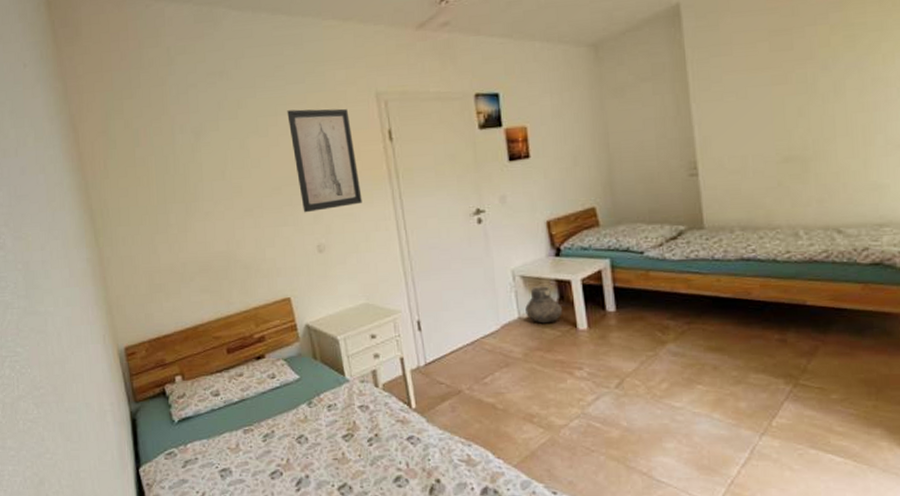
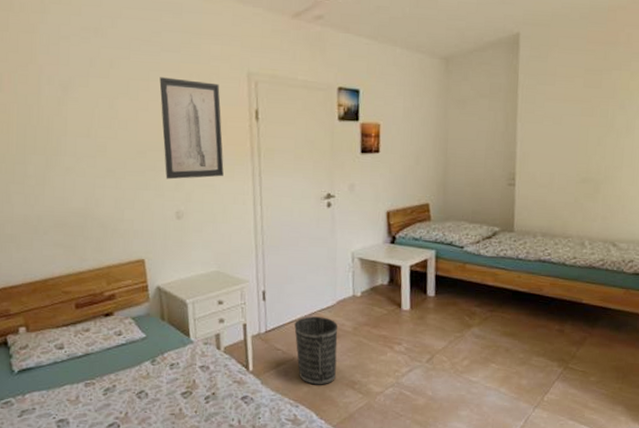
wastebasket: none [456,344,510,420] -> present [294,316,338,385]
vase: present [525,285,563,324] -> none [359,268,391,302]

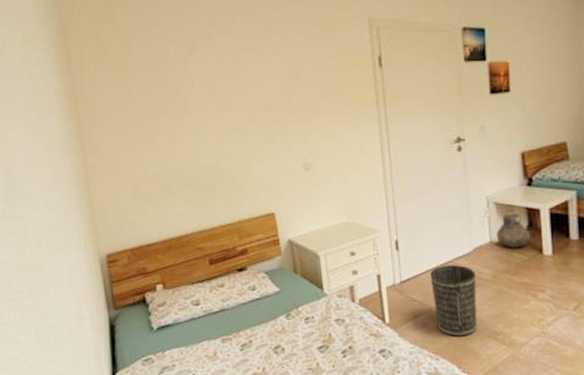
wall art: present [159,77,224,180] -> none [281,30,349,132]
vase: none [359,268,391,302] -> present [497,212,531,248]

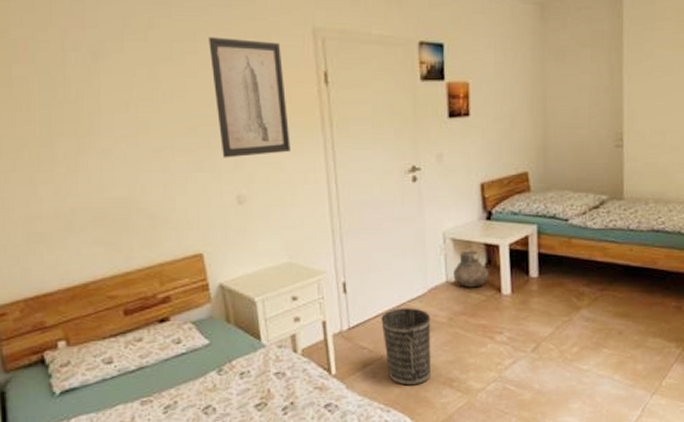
wall art: none [281,30,349,132] -> present [209,37,290,158]

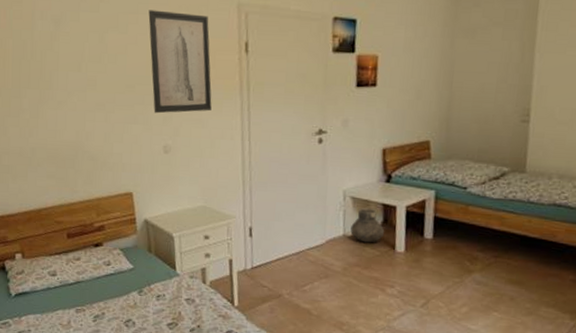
wastebasket: present [381,308,431,386] -> none [281,254,327,324]

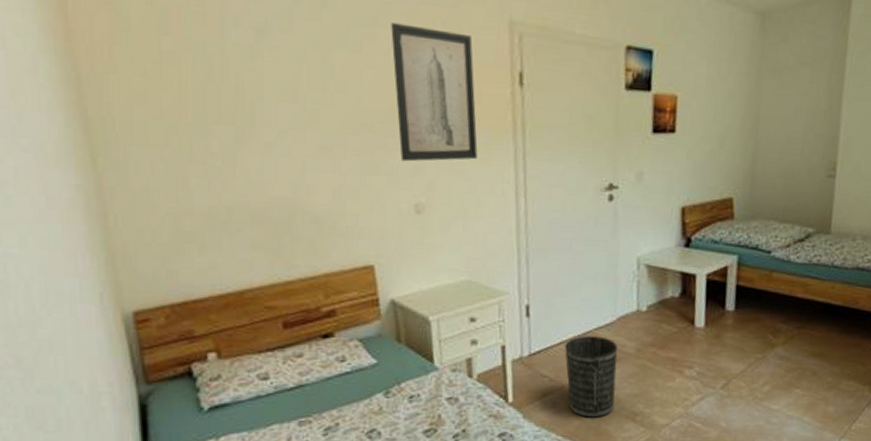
wastebasket: none [281,254,327,324] -> present [565,336,618,418]
vase: present [350,207,385,243] -> none [645,276,684,318]

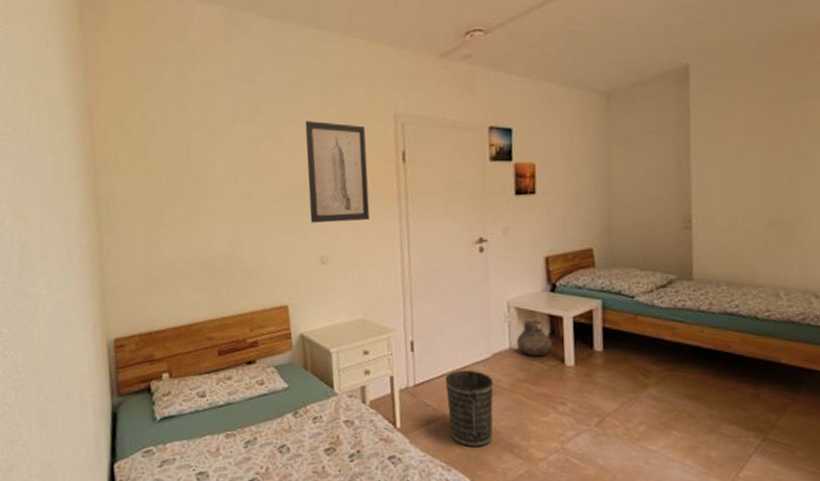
vase: none [645,276,684,318] -> present [517,318,553,357]

